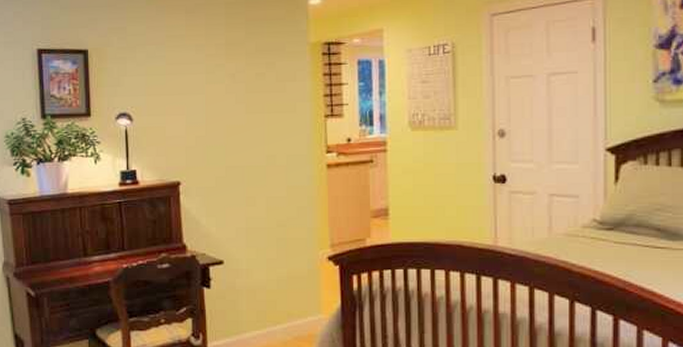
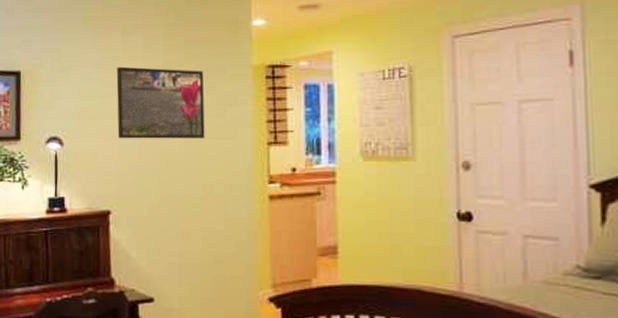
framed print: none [181,44,267,114] -> present [116,66,205,139]

